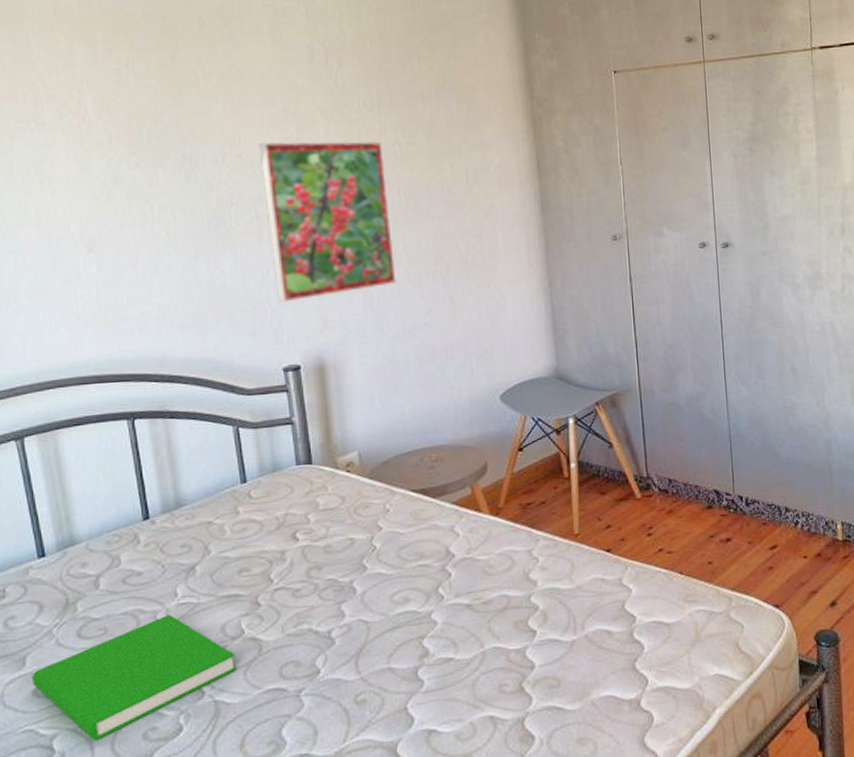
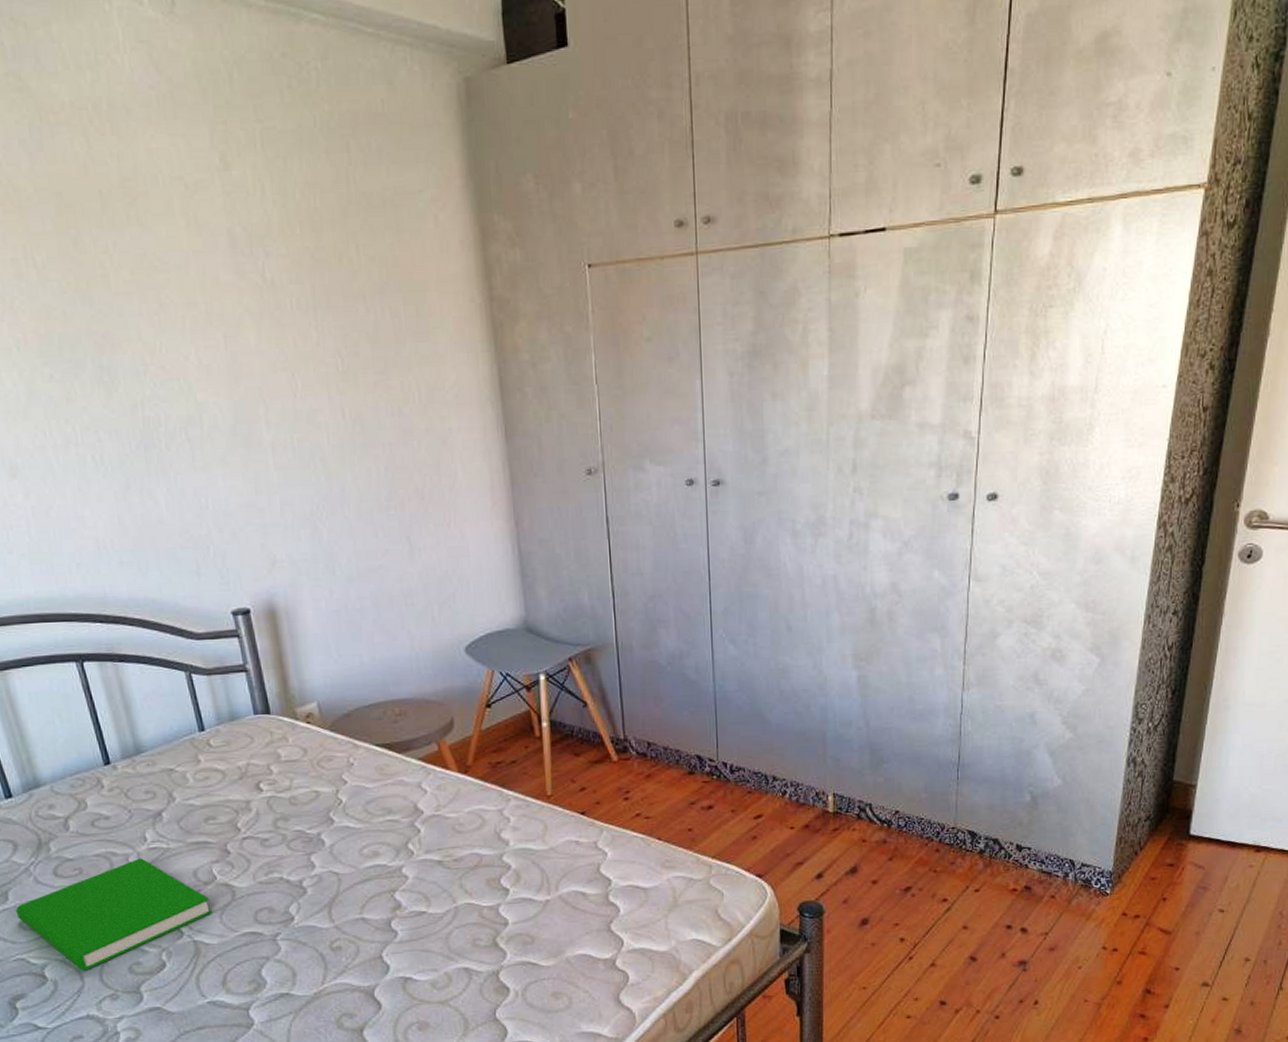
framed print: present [259,140,398,303] -> none [183,350,348,539]

